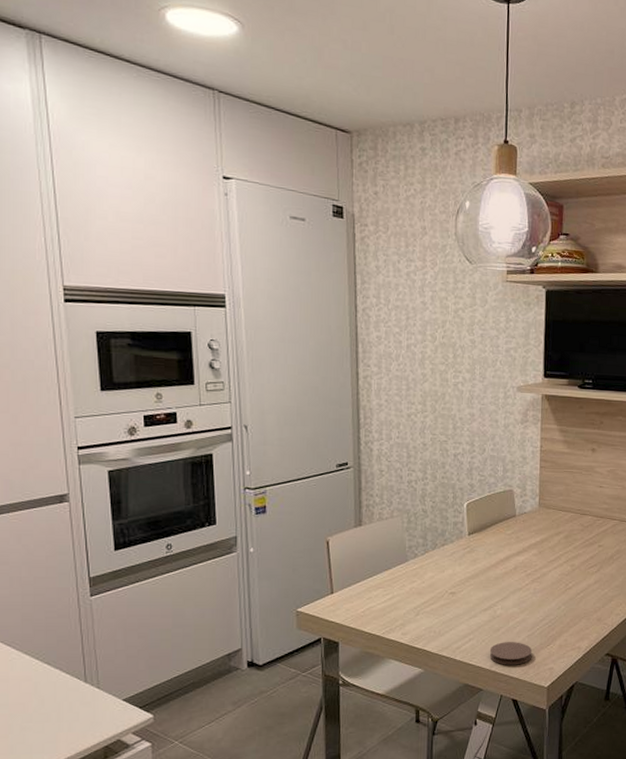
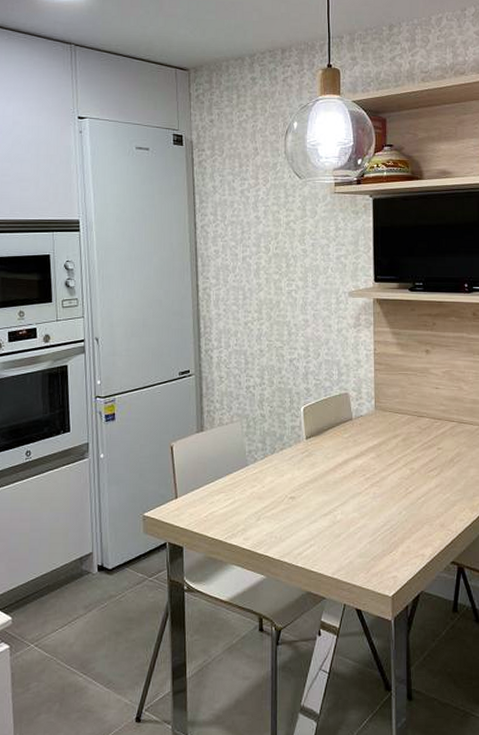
coaster: present [489,642,532,665] -> none [331,548,375,573]

